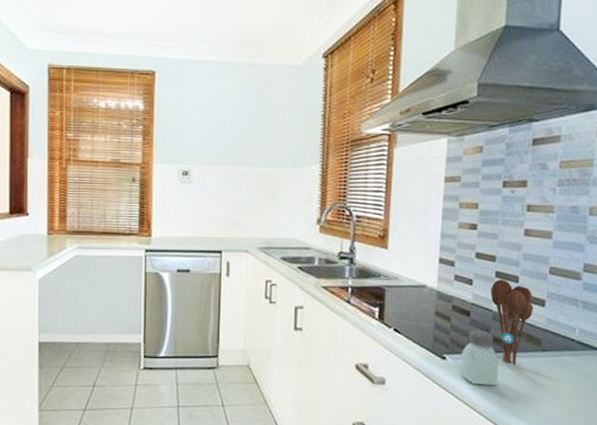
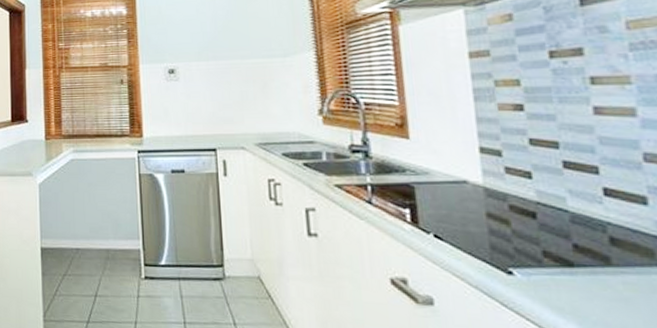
saltshaker: present [460,330,500,385] -> none [534,236,599,312]
utensil holder: present [490,279,534,365] -> none [559,170,631,284]

